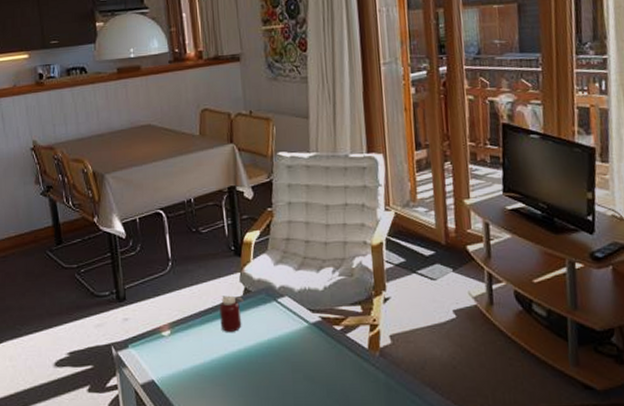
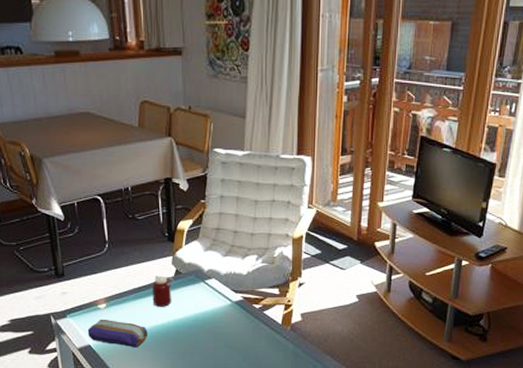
pencil case: none [150,348,217,383] -> present [87,319,148,348]

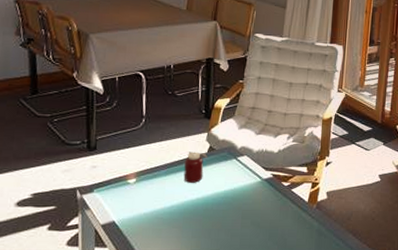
pencil case: present [87,319,148,348] -> none [113,194,176,225]

